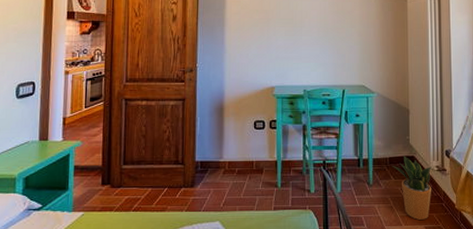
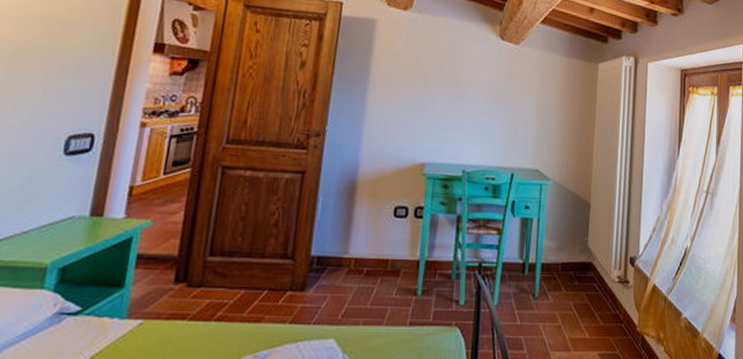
potted plant: present [392,154,432,220] -> none [564,260,612,344]

